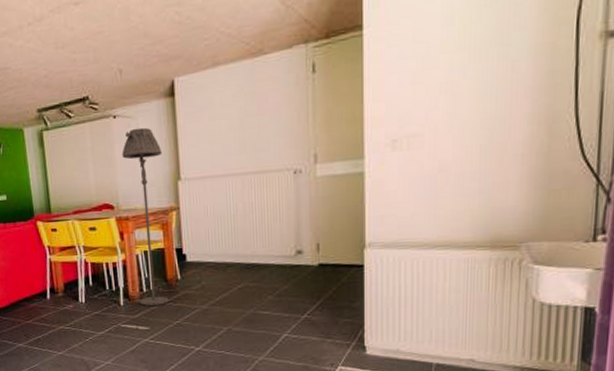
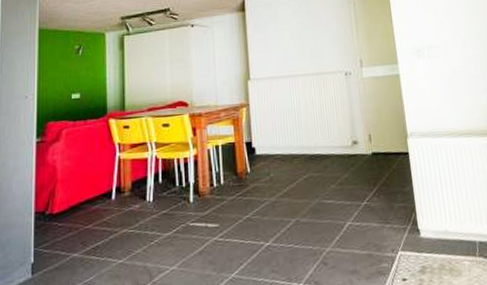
floor lamp: present [122,127,169,306] -> none [197,35,239,201]

